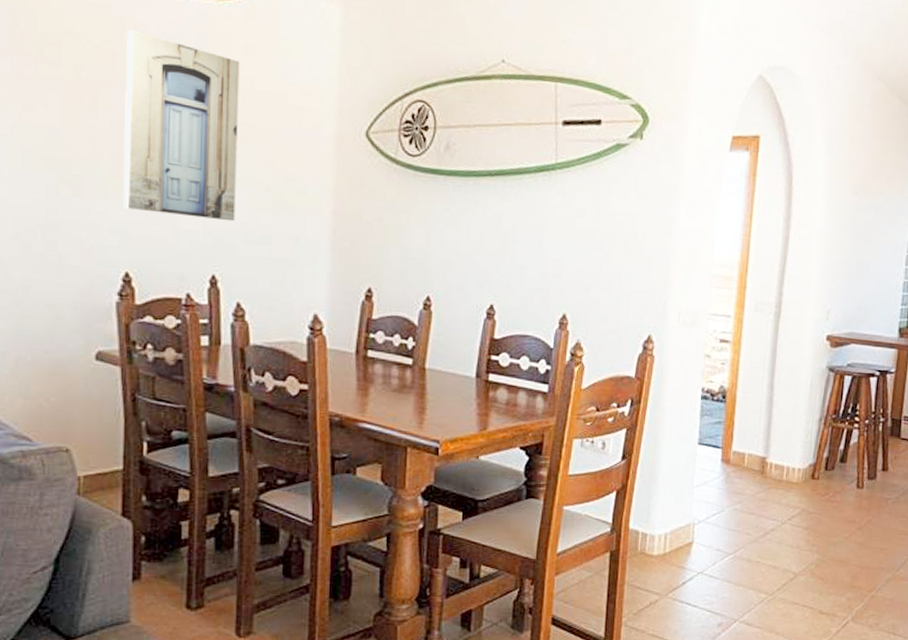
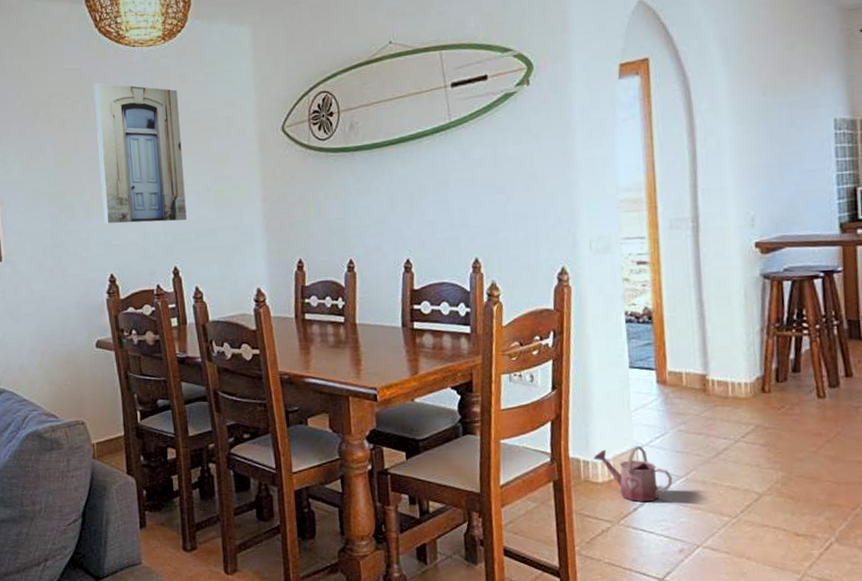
watering can: none [652,521,722,577] -> present [593,445,673,503]

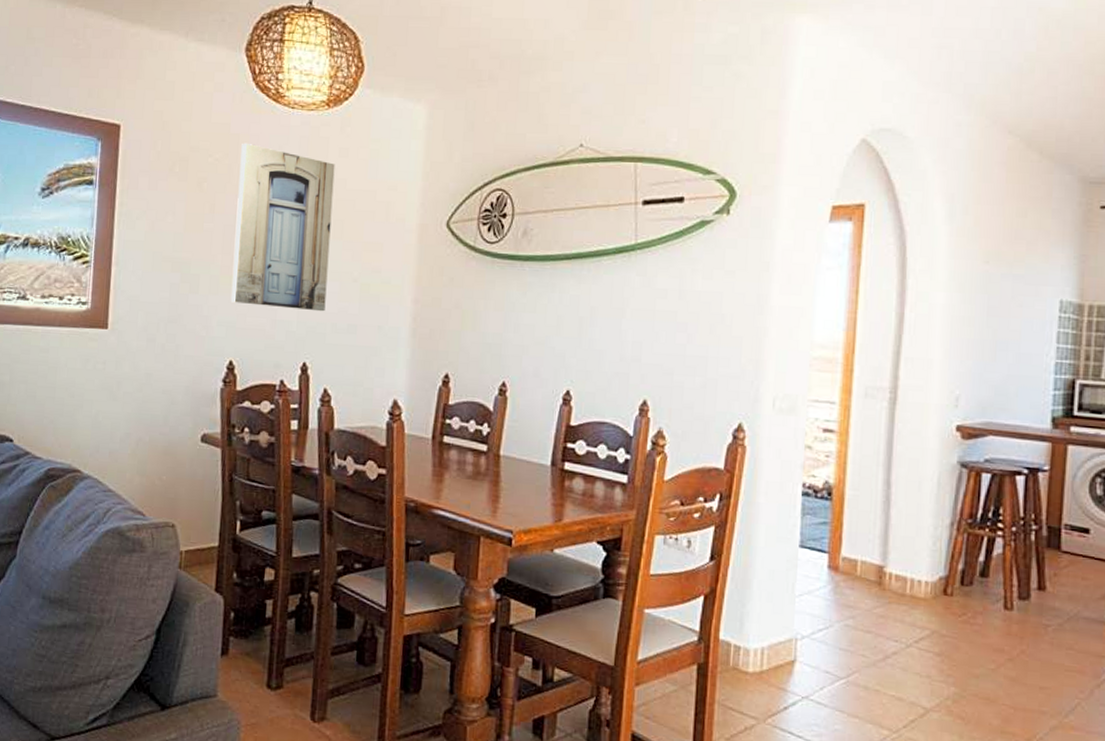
watering can: present [593,445,673,503] -> none [746,635,832,702]

